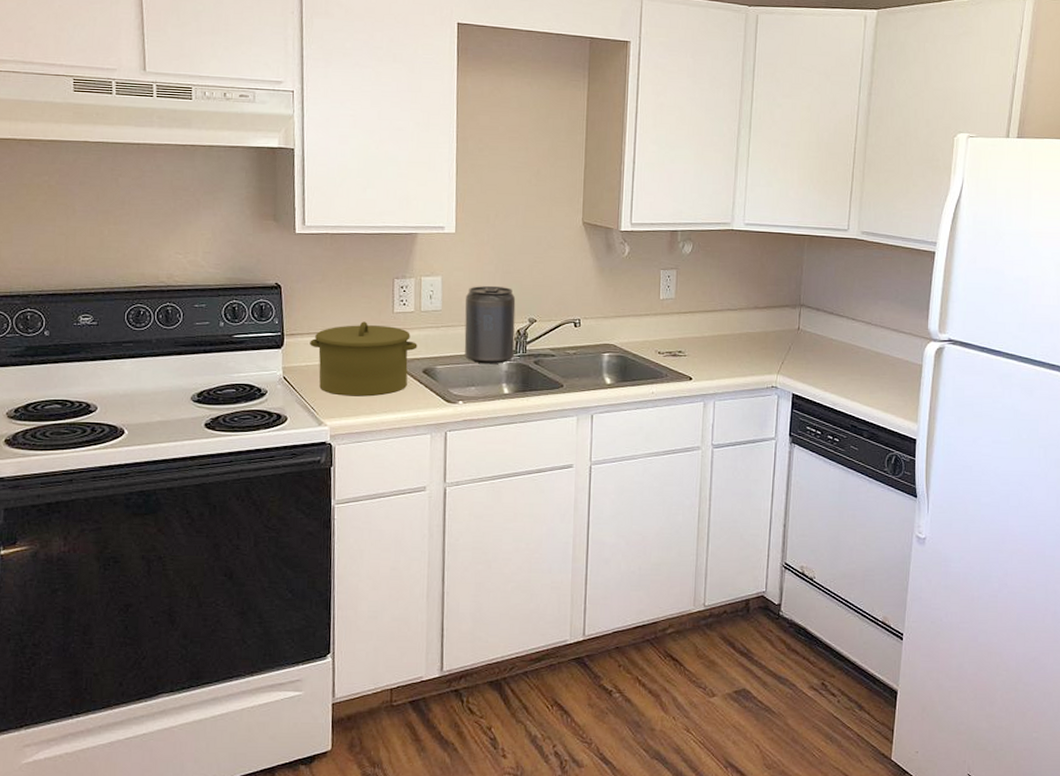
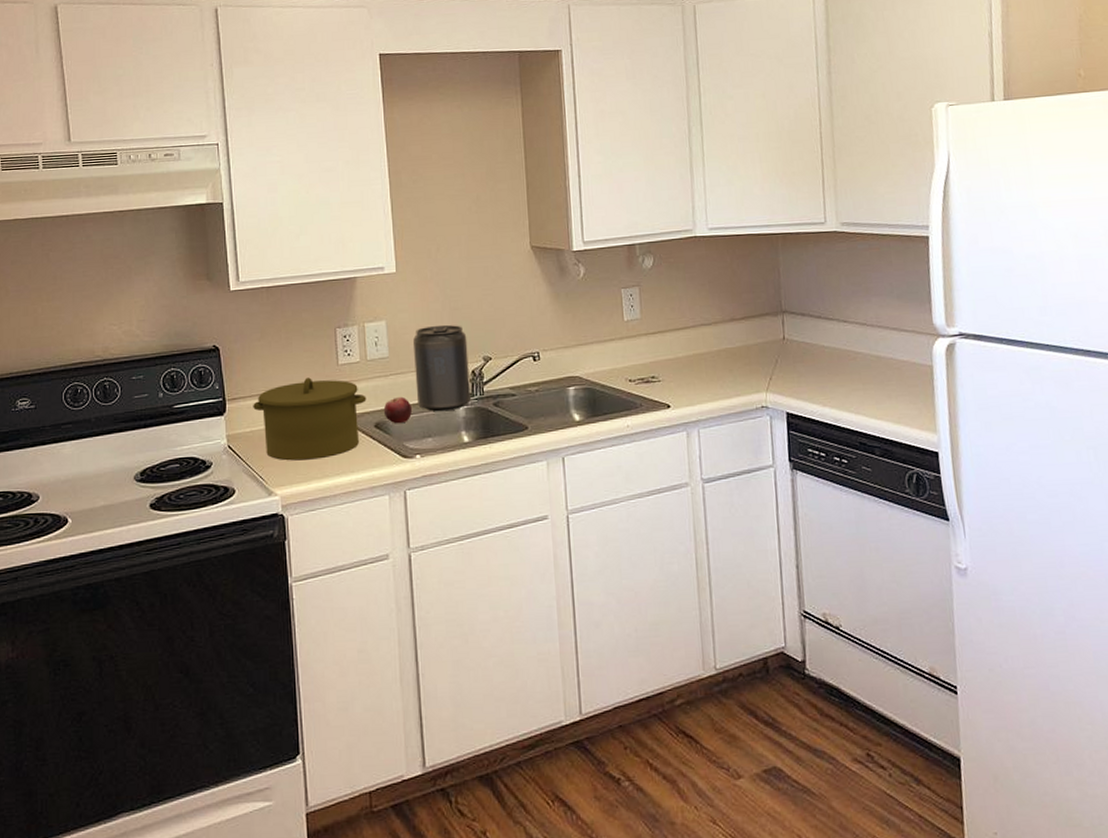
fruit: none [432,347,459,372] -> present [383,396,412,424]

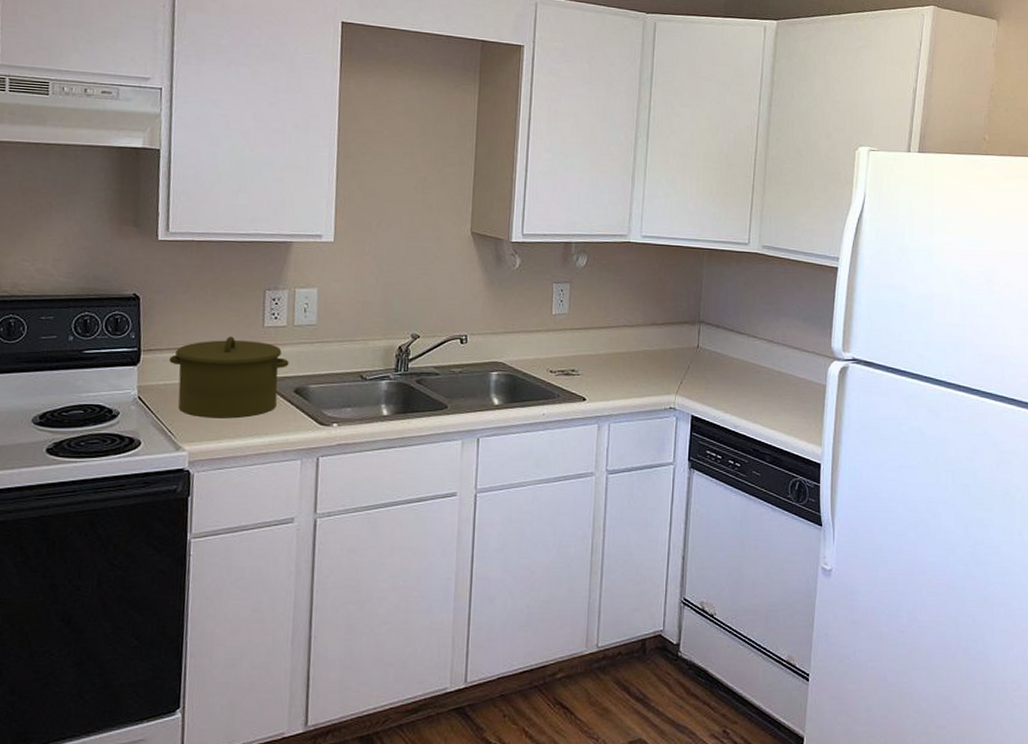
fruit: present [383,396,412,424] -> none [305,364,334,391]
soda can: present [413,325,471,412] -> none [341,299,398,384]

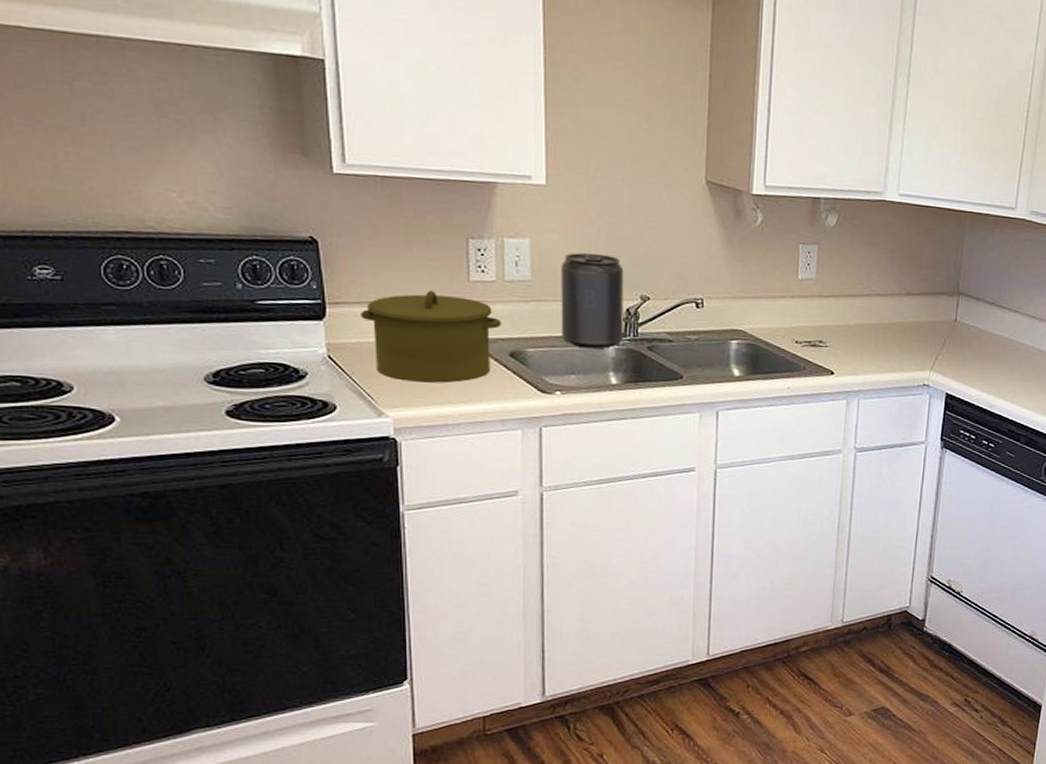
soda can: none [341,299,398,384] -> present [561,253,624,349]

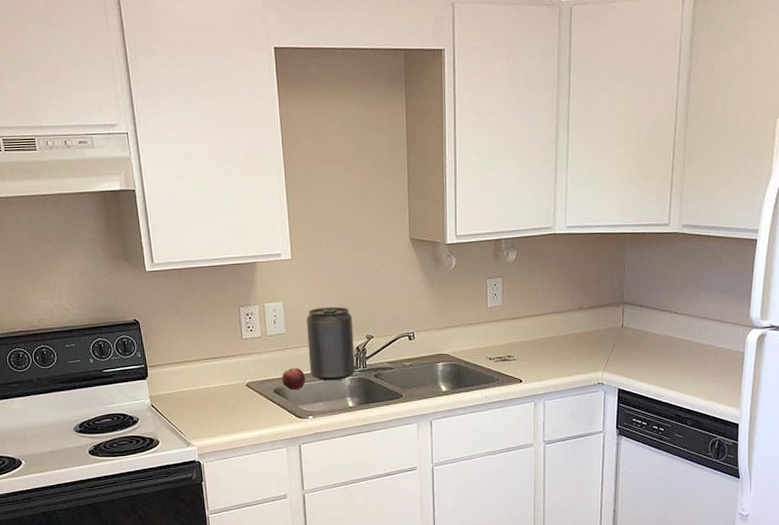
cooking pot: present [361,290,502,383] -> none [171,349,267,418]
fruit: none [521,326,554,356] -> present [281,367,305,390]

